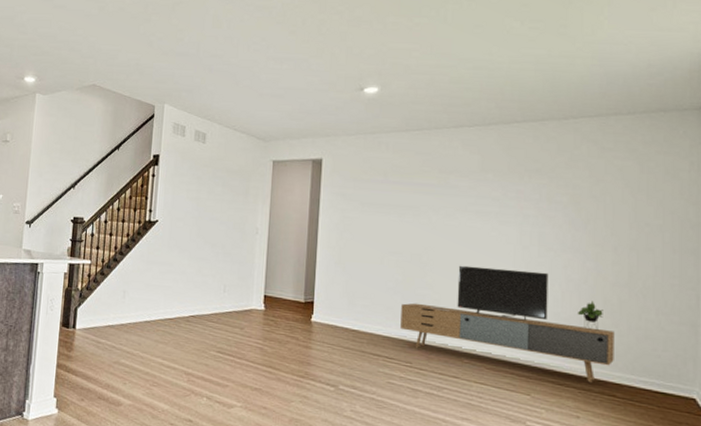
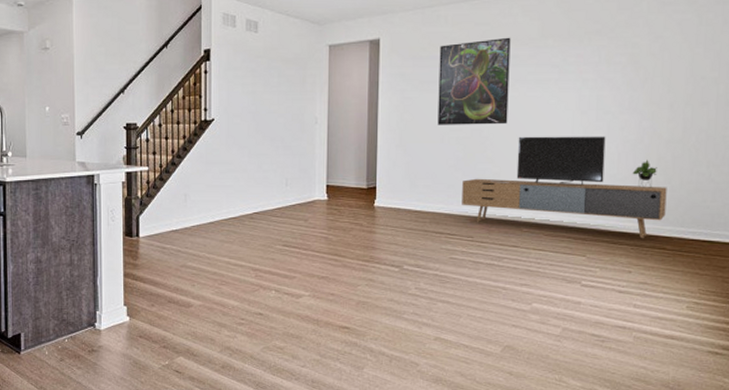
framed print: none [377,168,451,252] -> present [437,37,511,125]

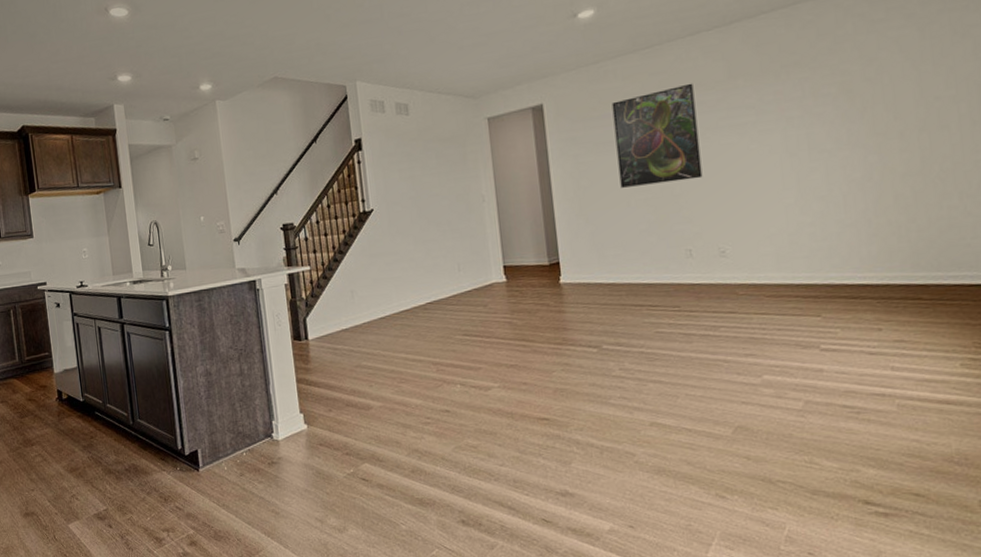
media console: present [462,136,667,239] -> none [658,177,915,290]

